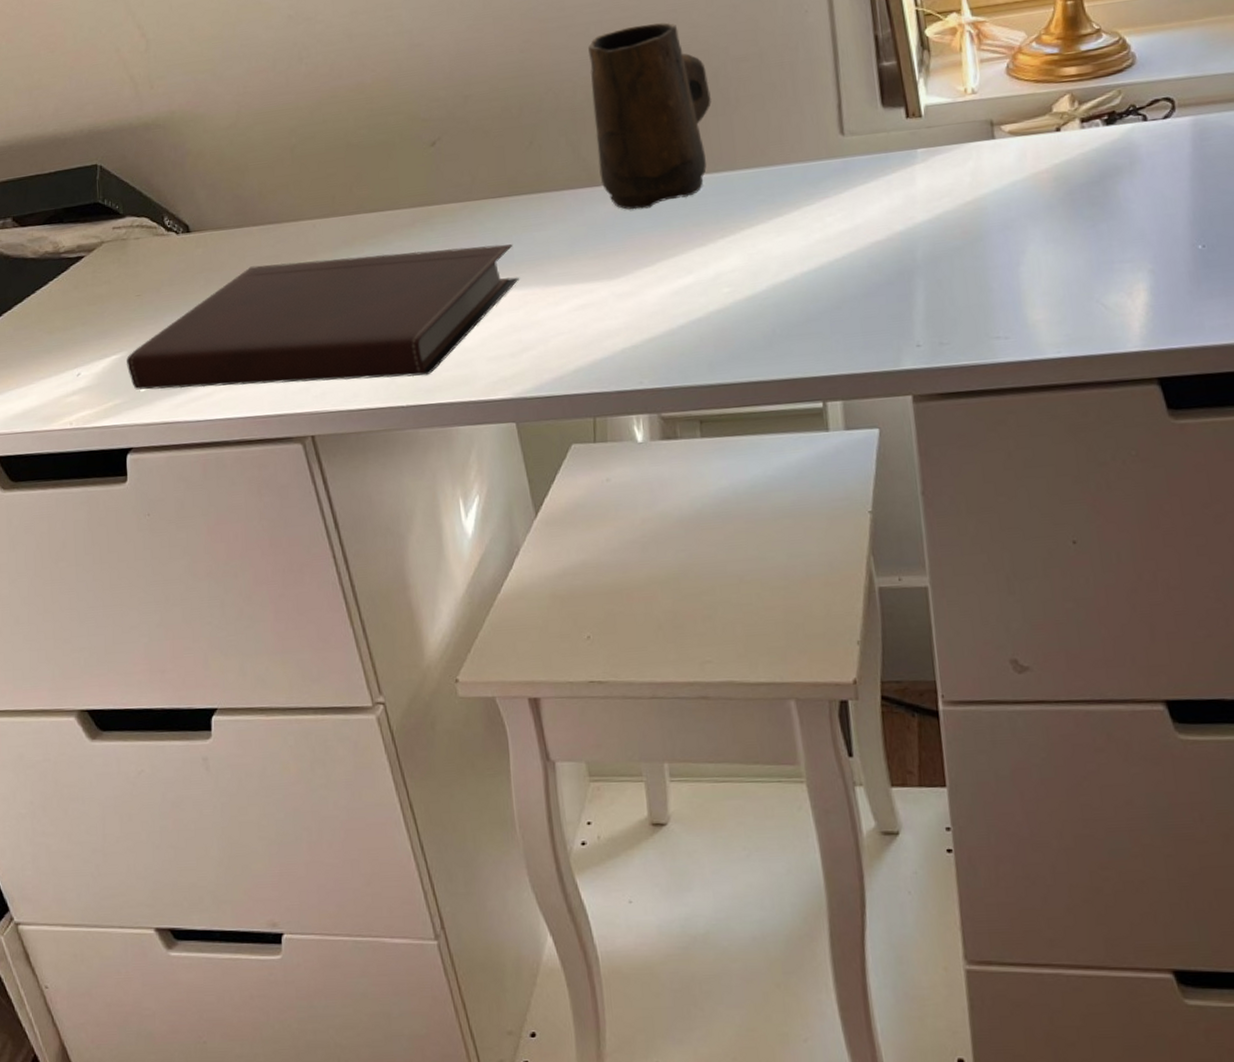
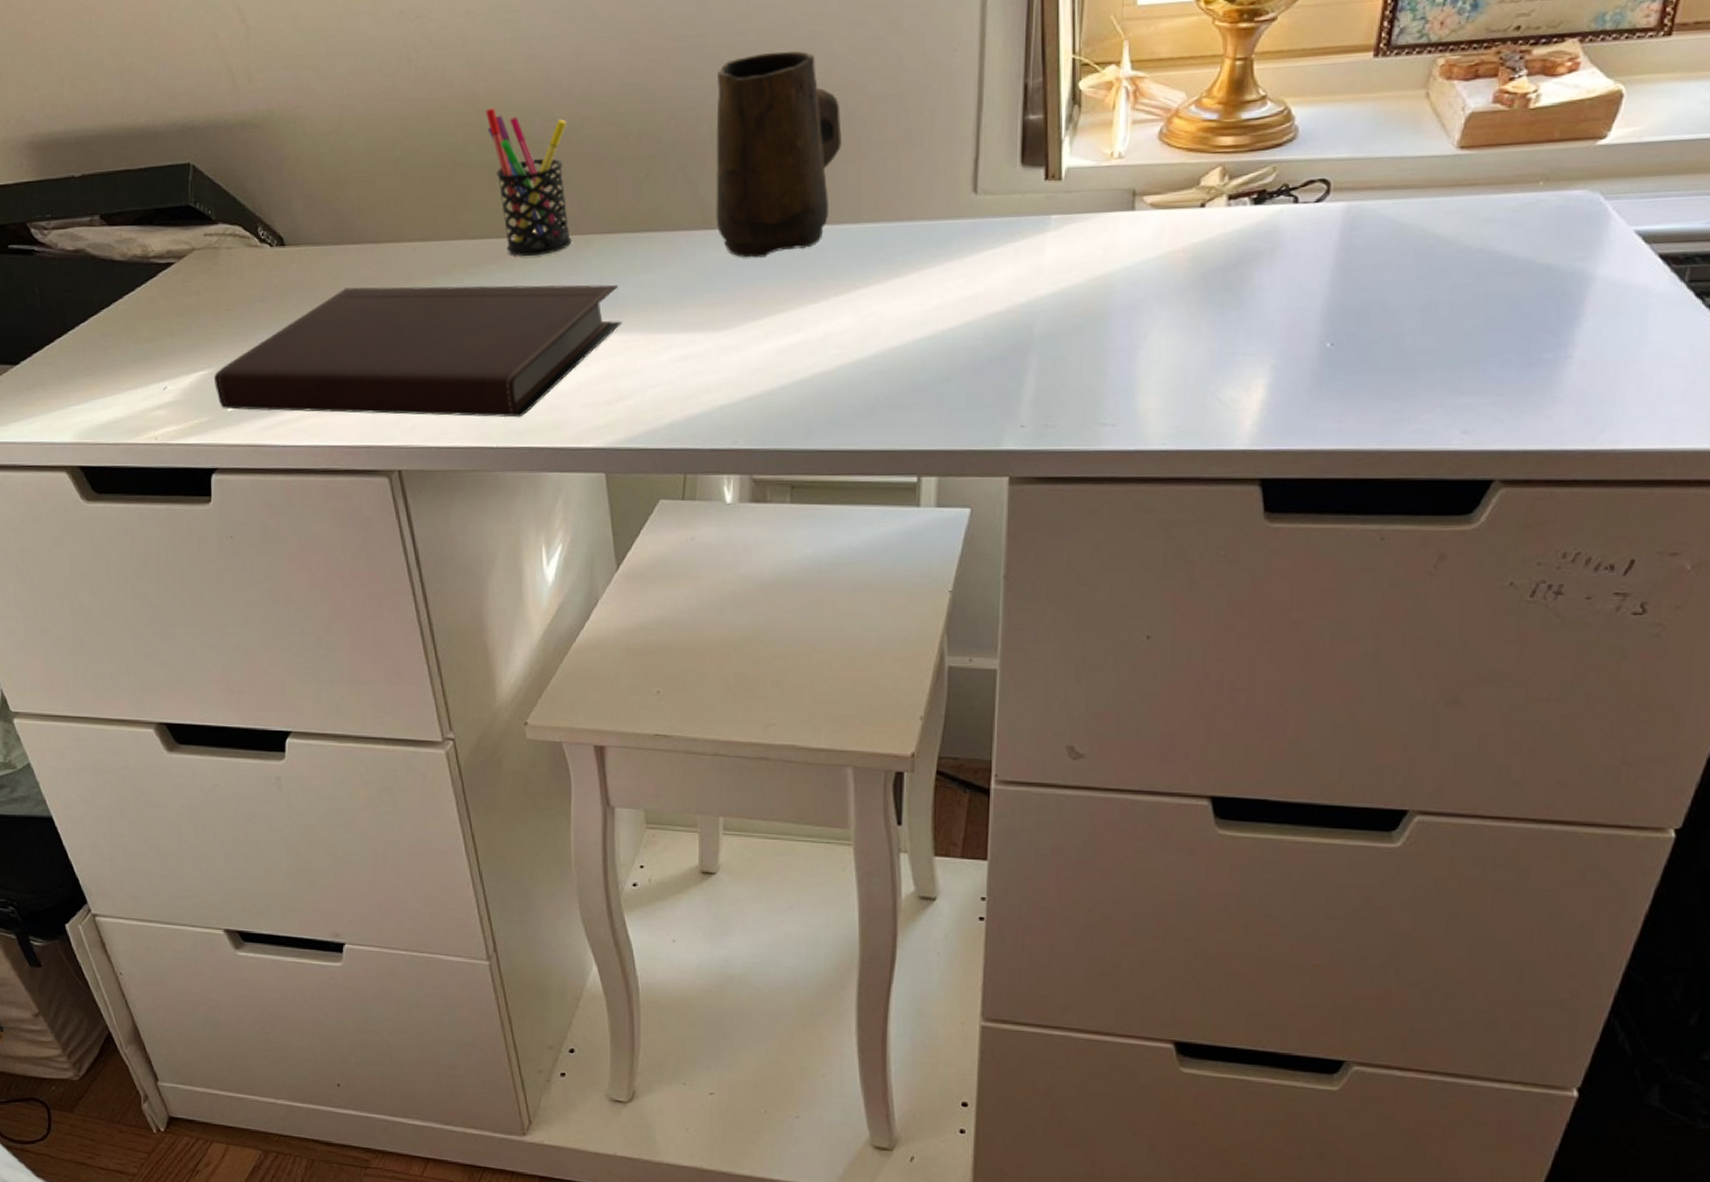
pen holder: none [373,93,465,225] -> present [485,107,572,257]

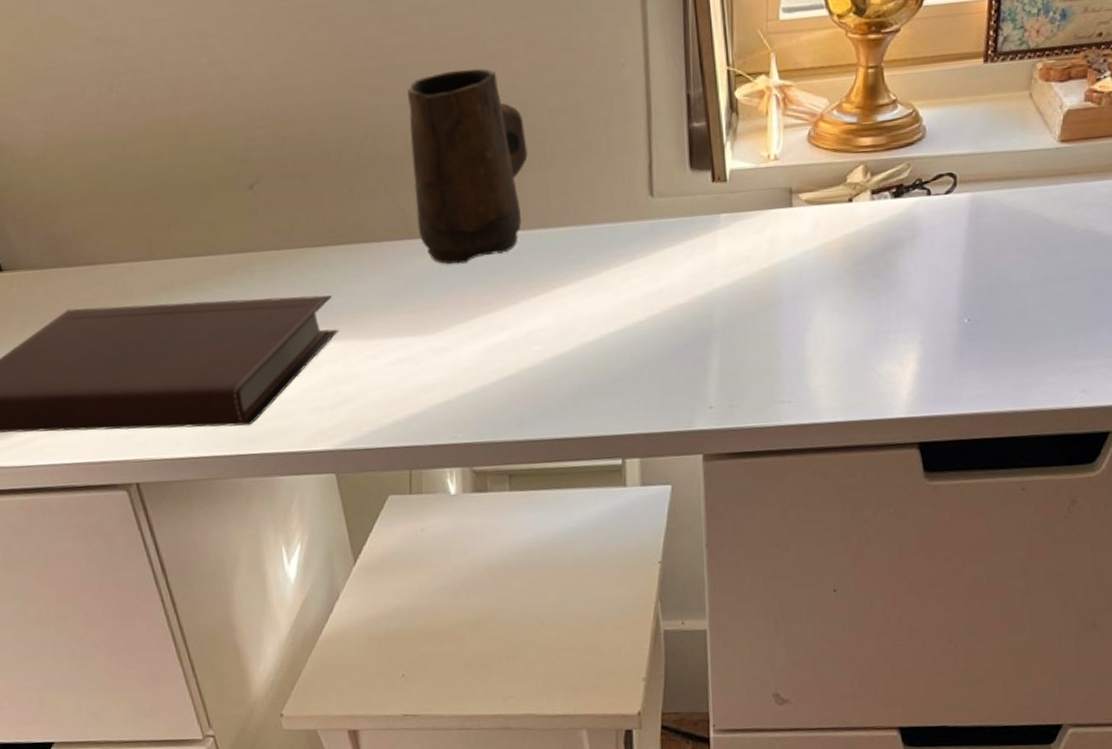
pen holder: present [485,107,572,257] -> none [189,129,284,272]

